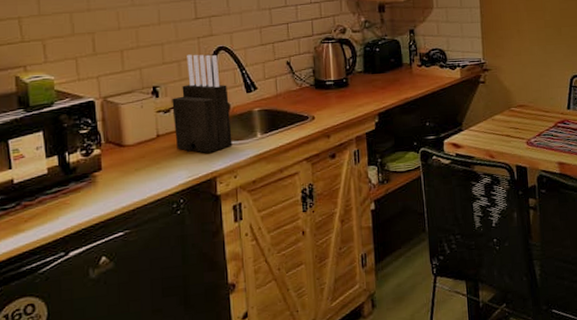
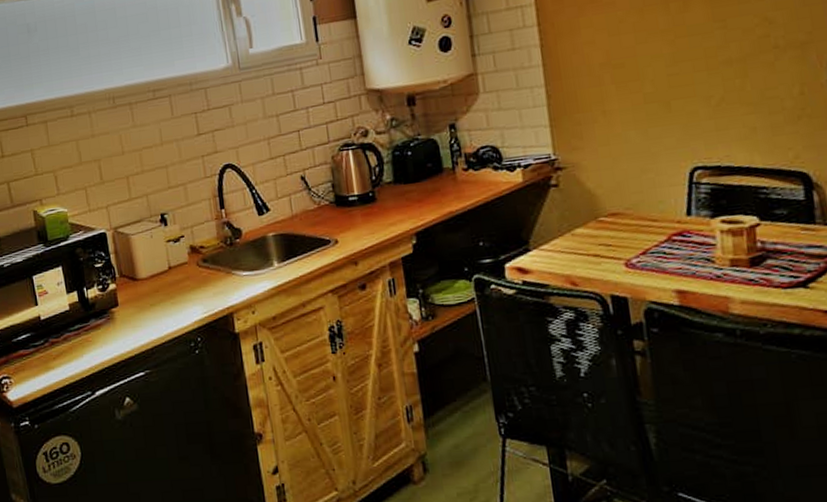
knife block: present [172,54,233,153] -> none [180,174,248,286]

